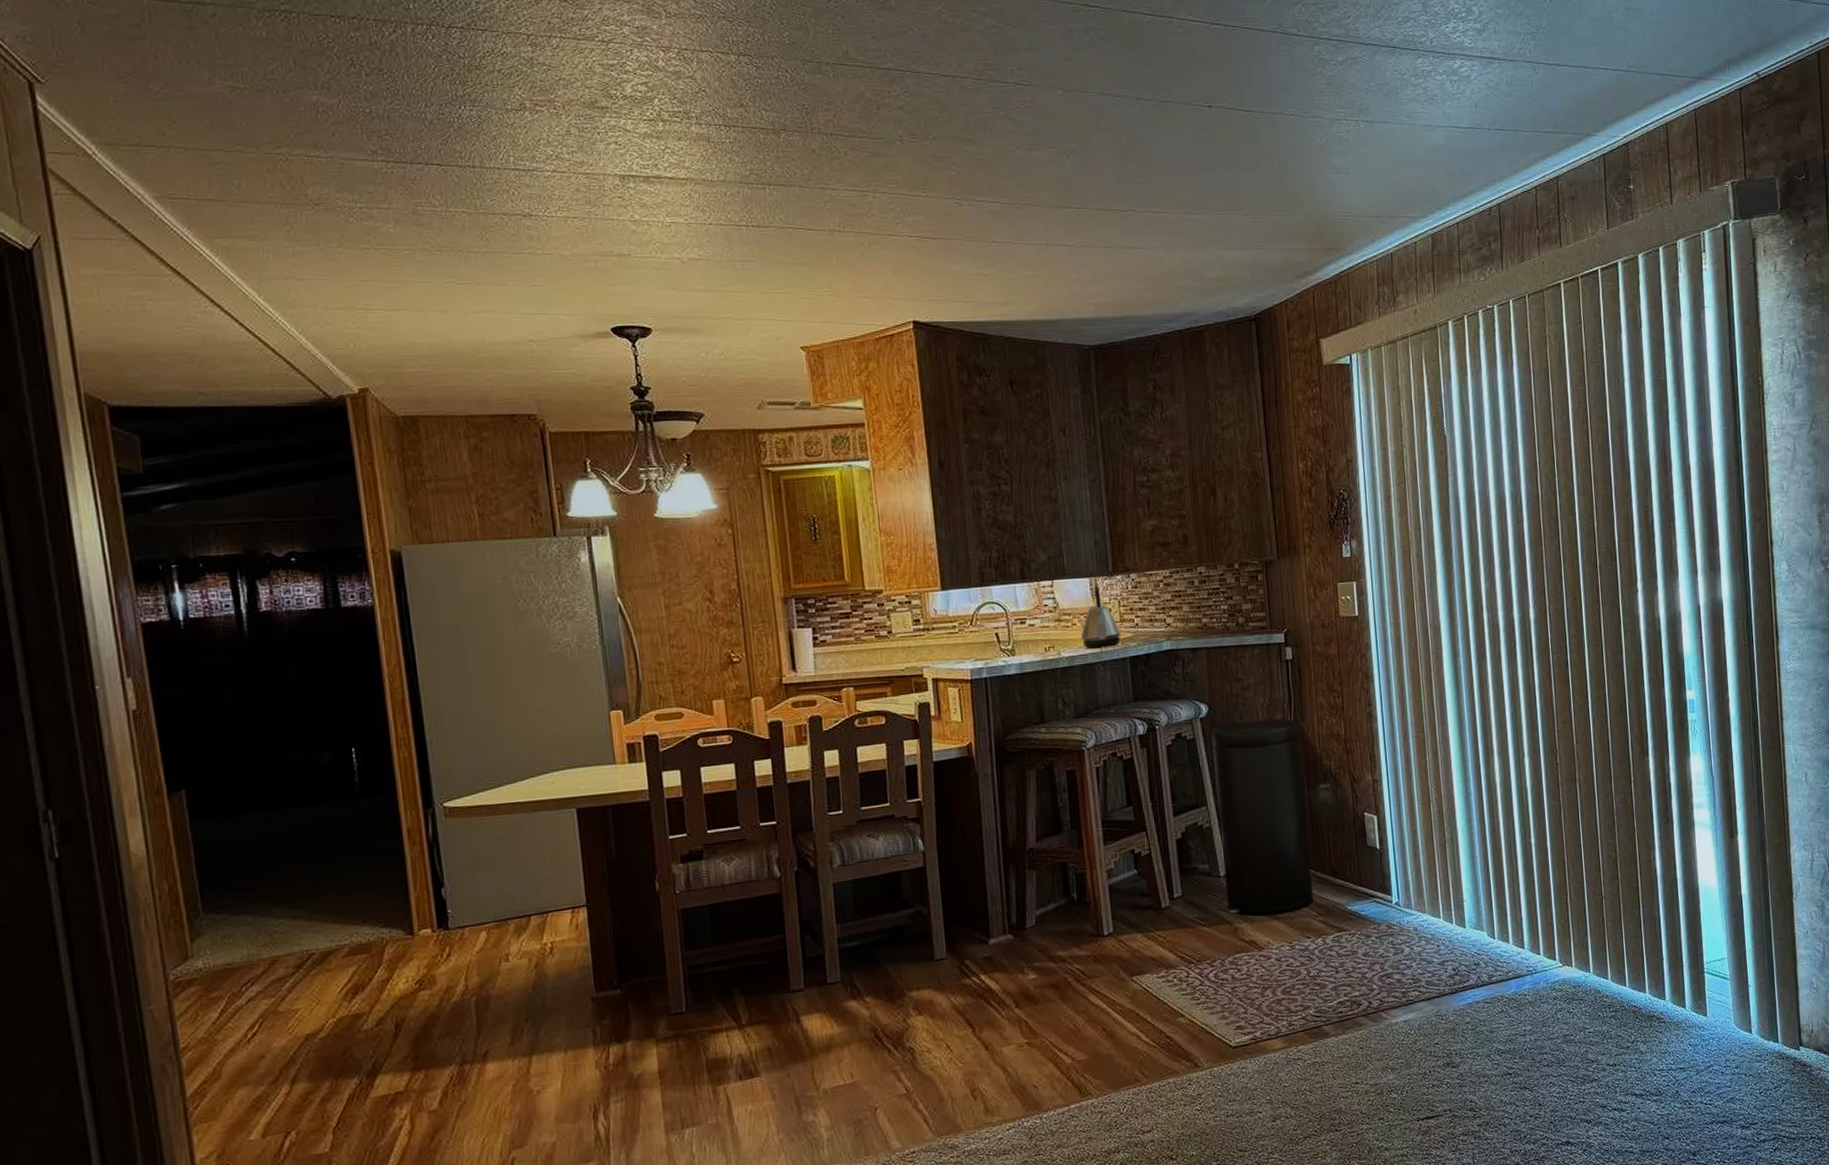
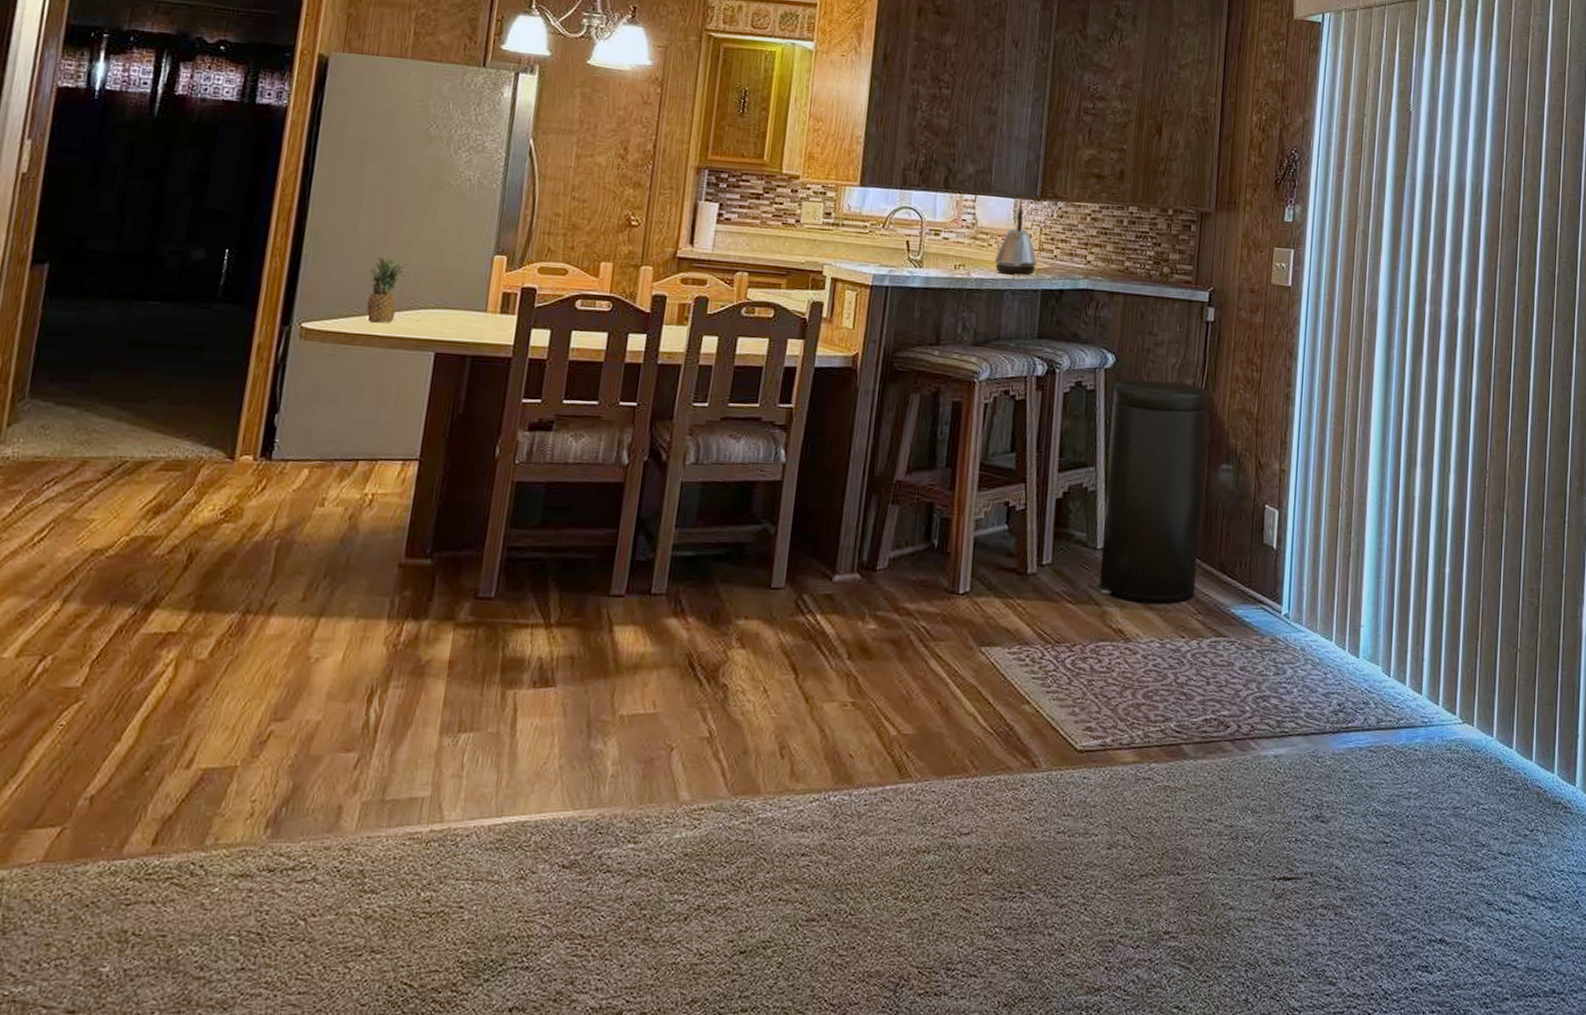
fruit: none [493,729,532,793] -> present [366,255,409,324]

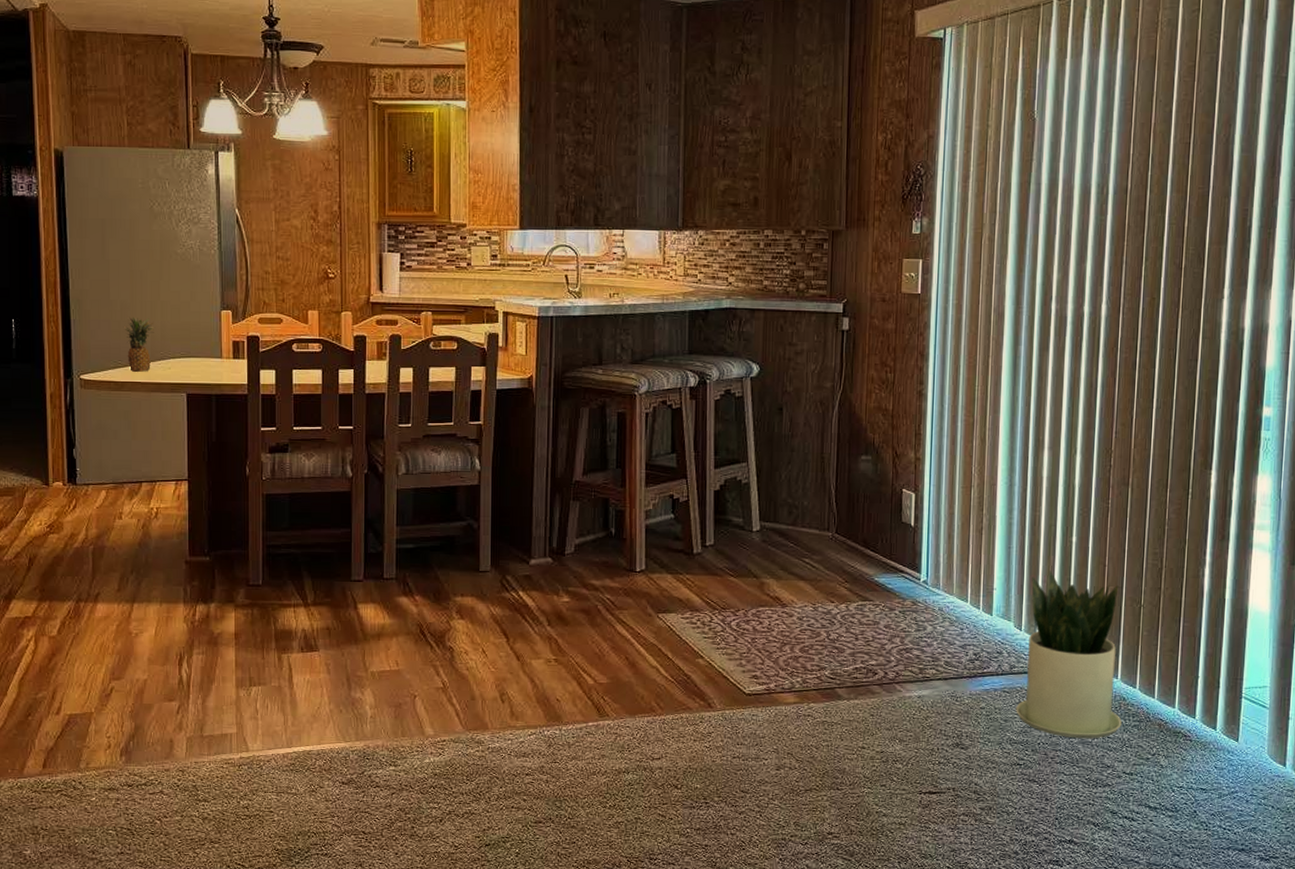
kettle: present [994,207,1038,276] -> none [644,238,684,299]
pedal bin: present [1088,380,1212,605] -> none [747,386,849,576]
planter: none [1383,606,1498,811] -> present [1016,571,1122,739]

